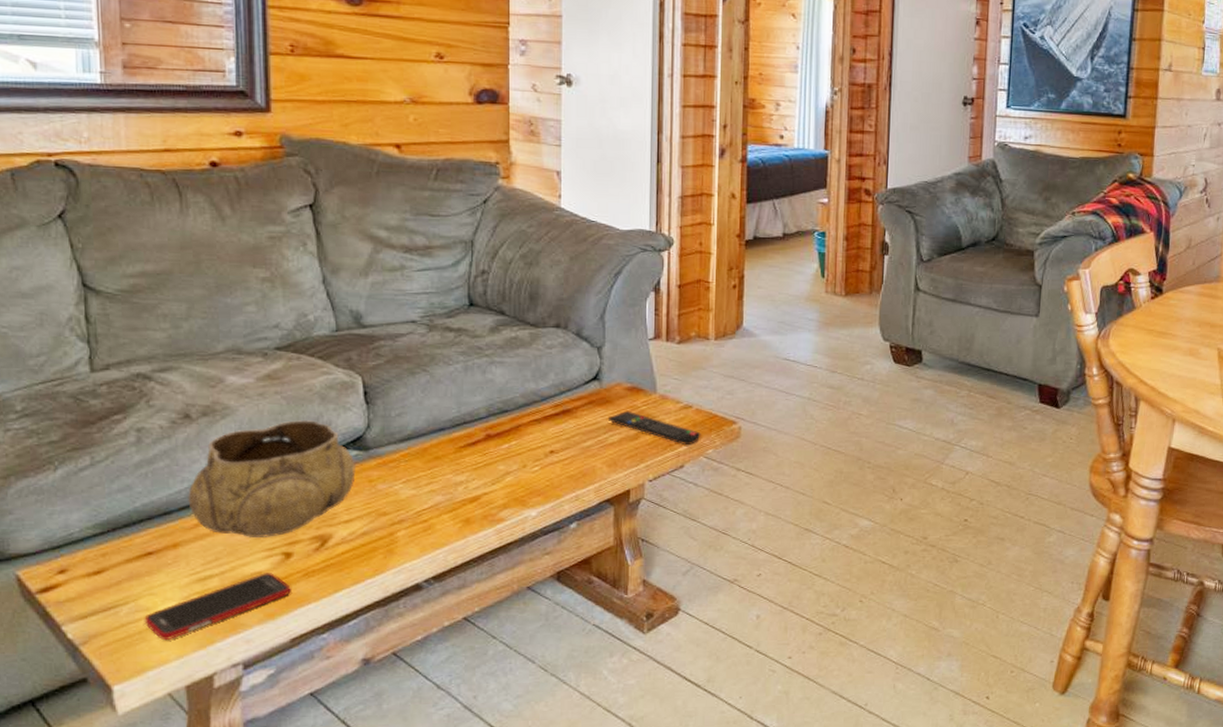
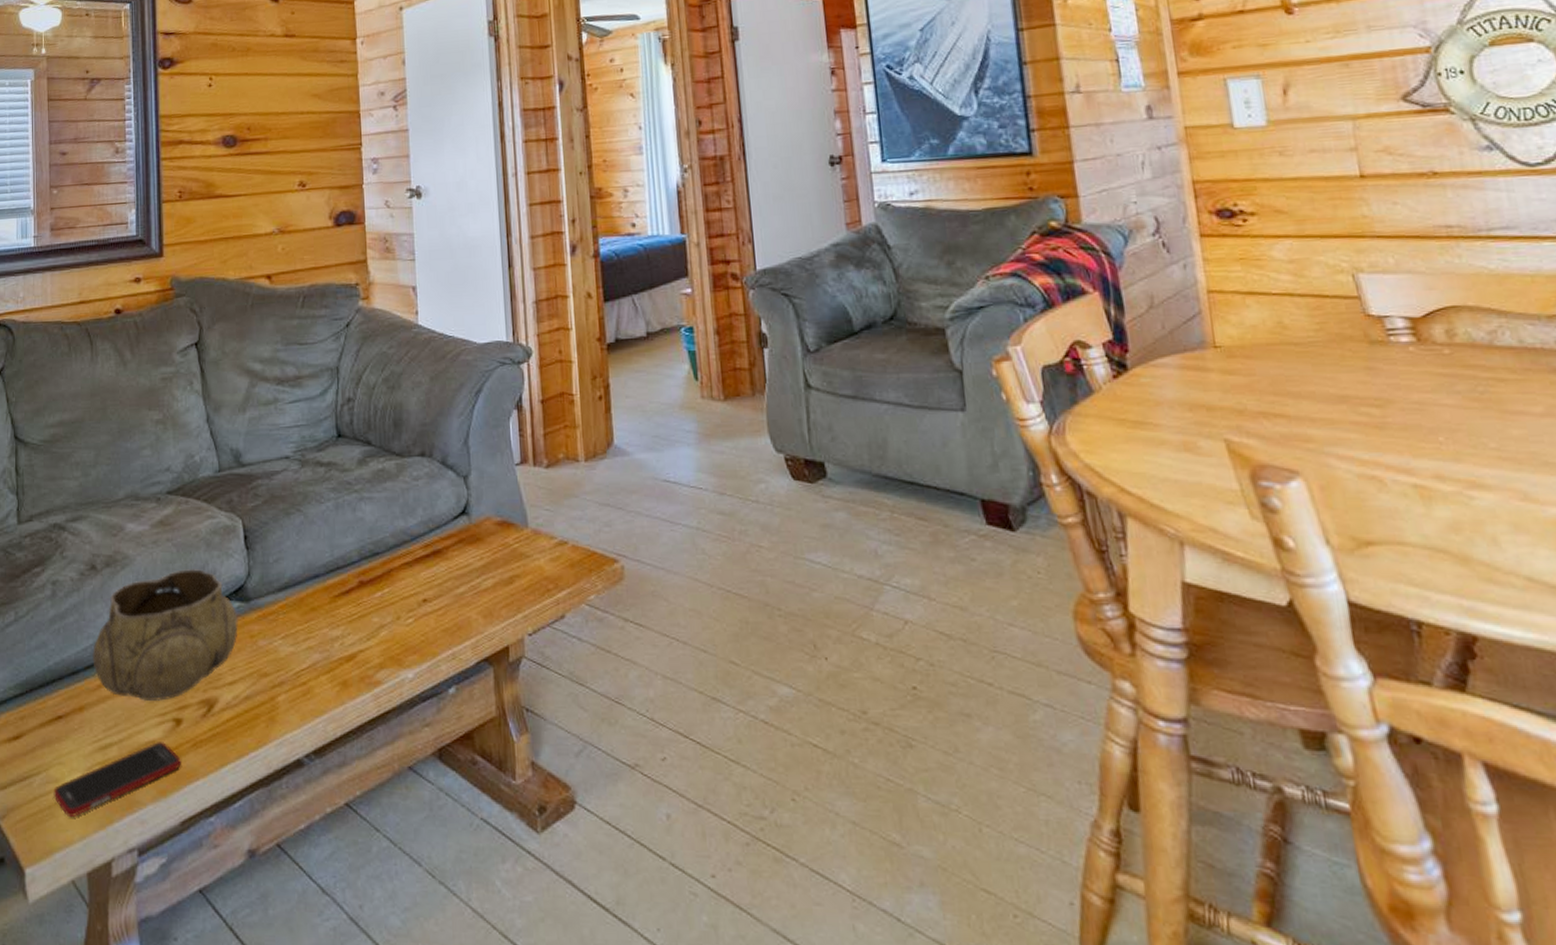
remote control: present [607,410,701,446] -> none [479,549,581,591]

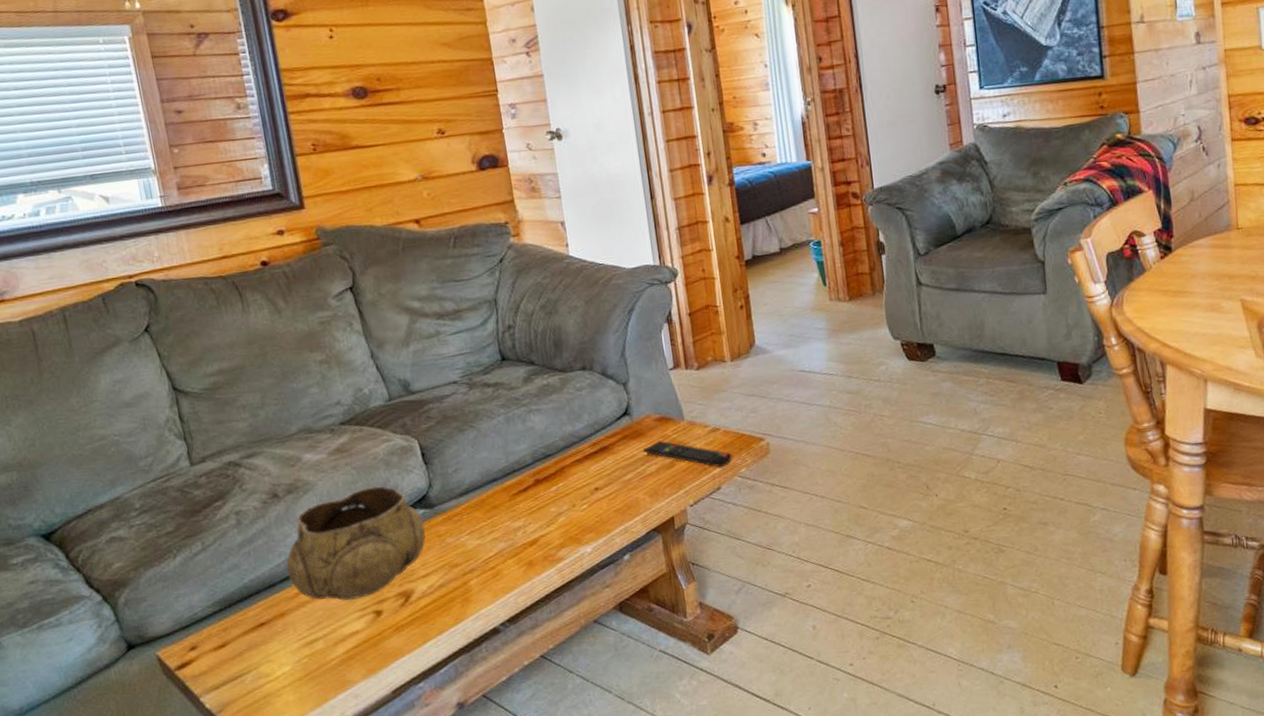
cell phone: present [53,742,181,818] -> none [266,631,386,703]
remote control: none [479,549,581,591] -> present [642,440,733,468]

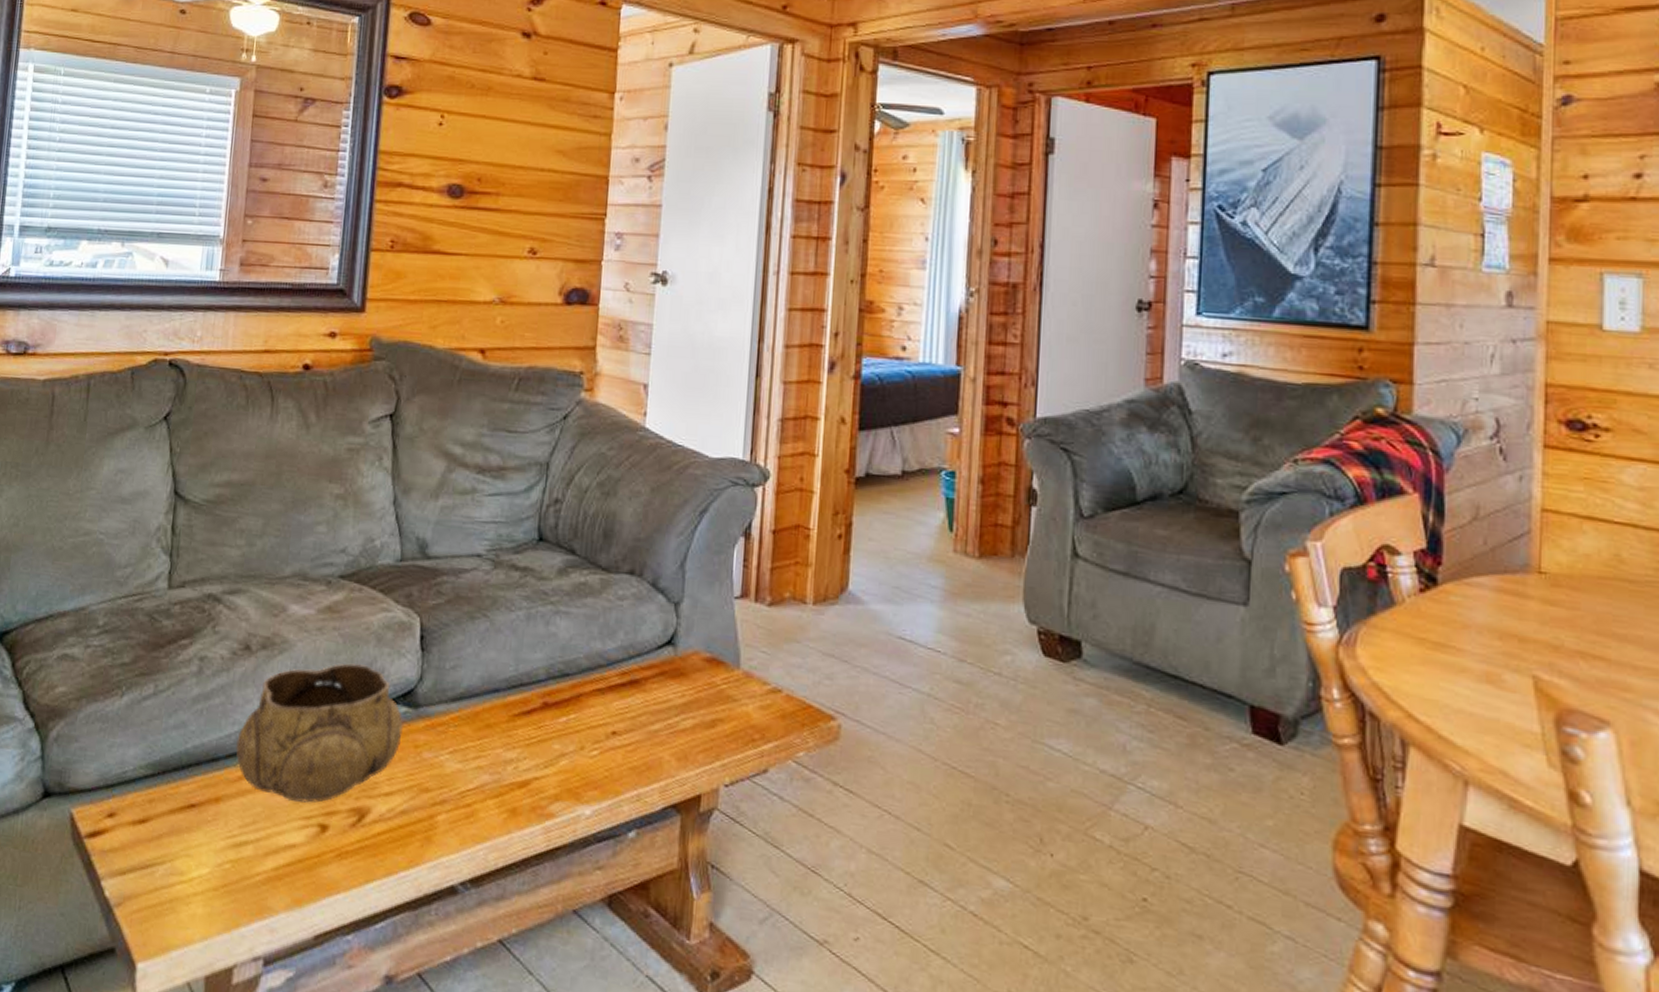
remote control: present [642,440,733,468] -> none [680,688,791,743]

